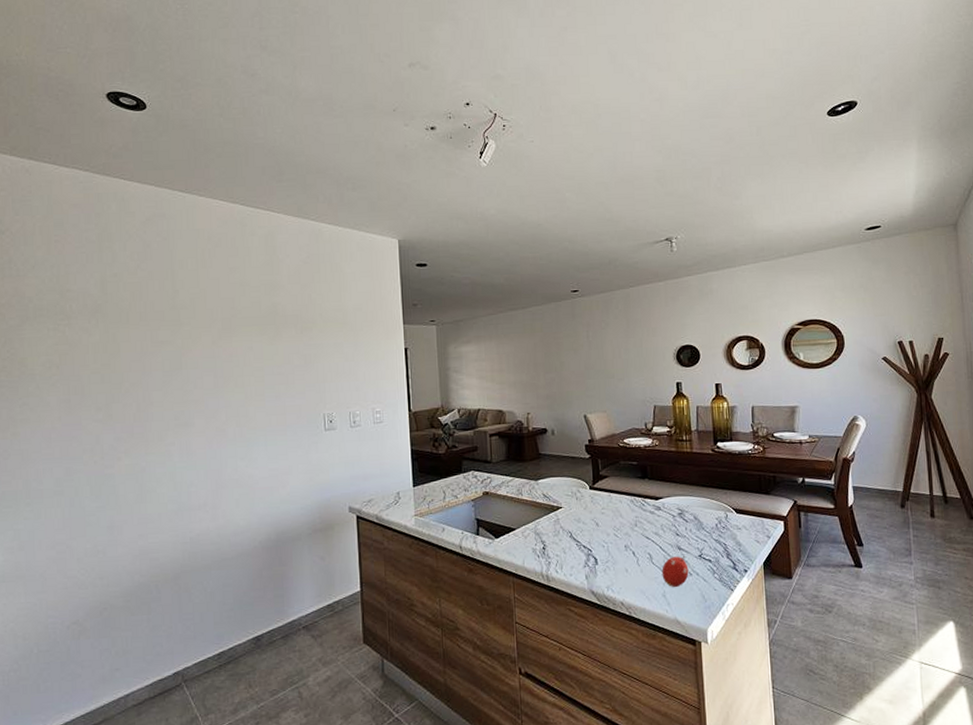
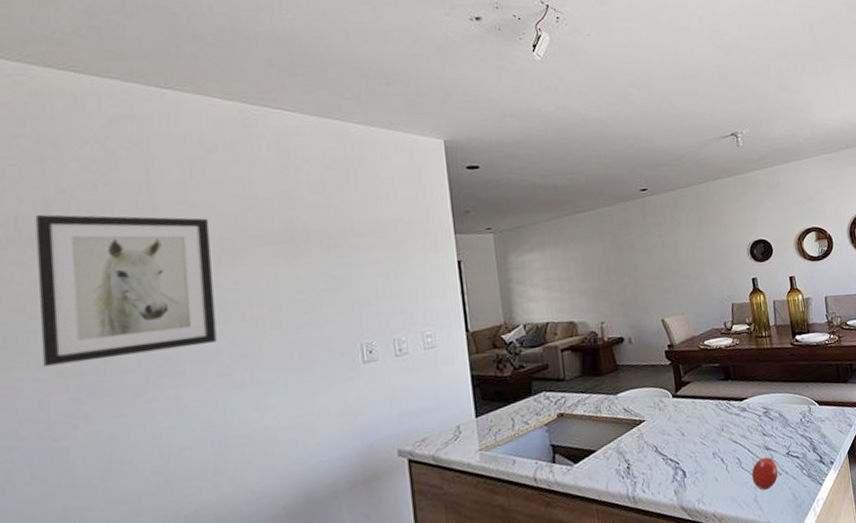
wall art: none [96,292,217,411] -> present [35,214,217,367]

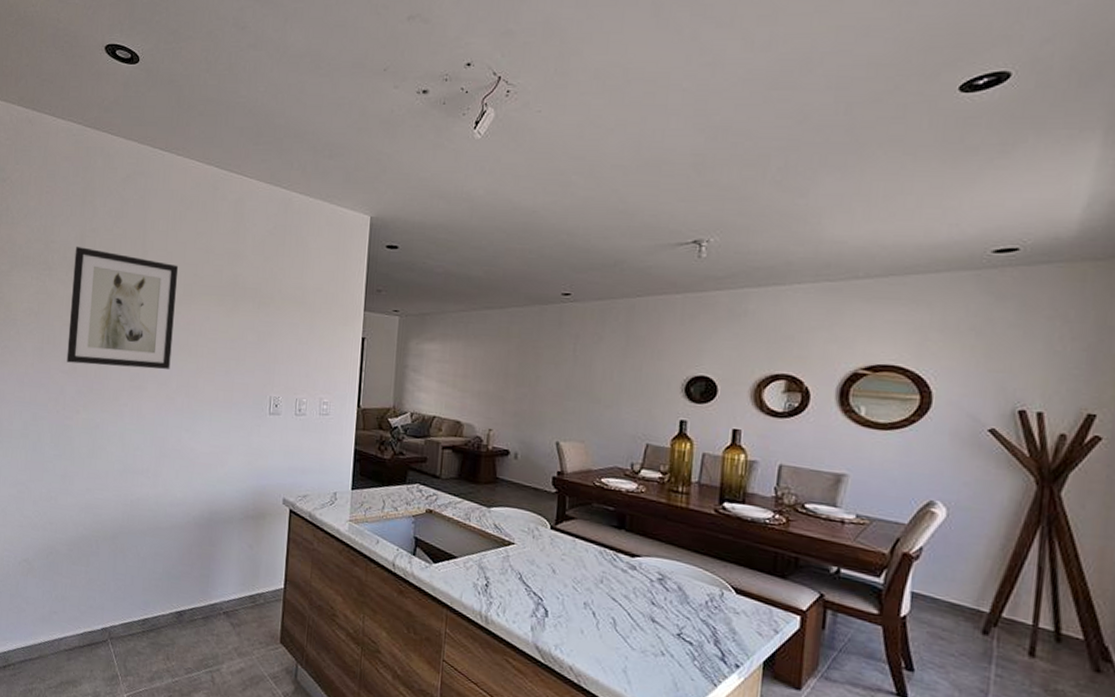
fruit: present [751,456,779,490] -> none [625,628,661,666]

